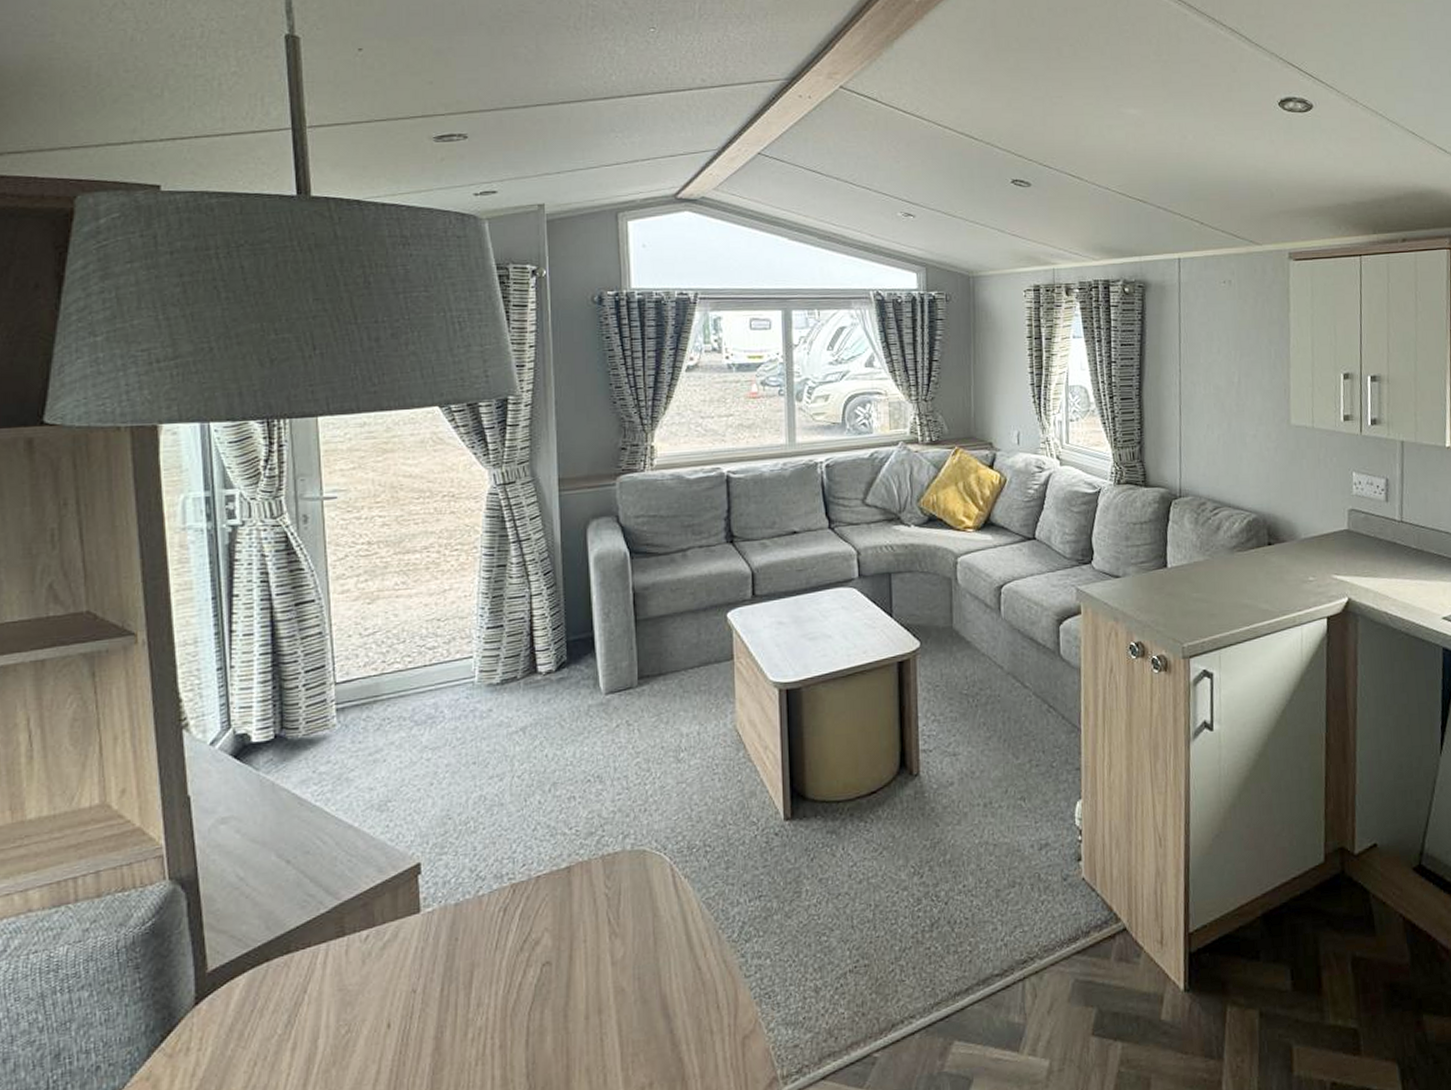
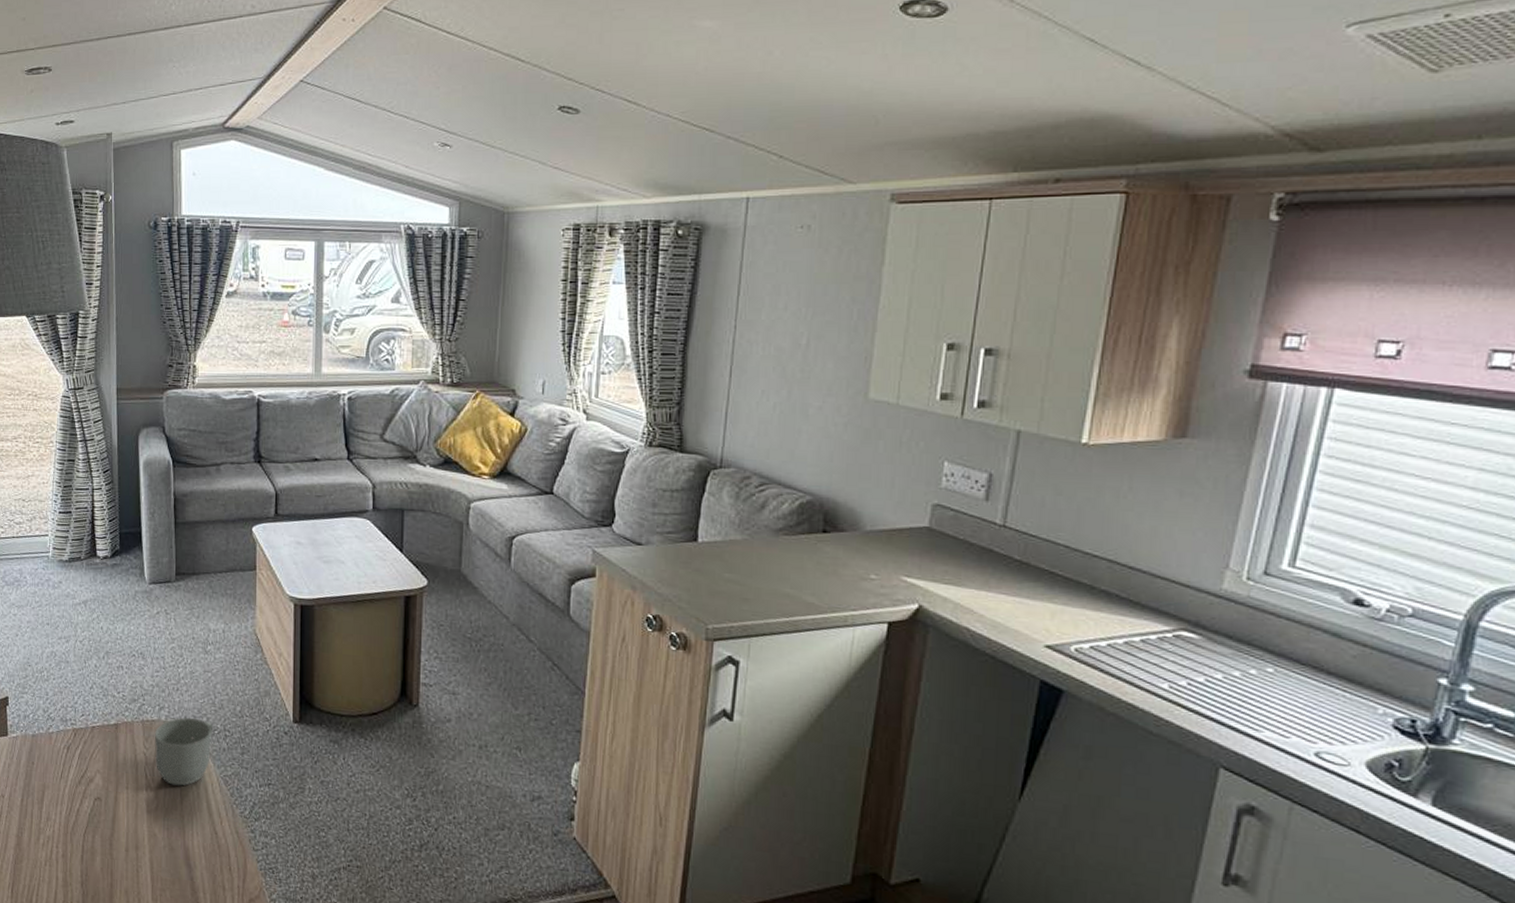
mug: none [619,839,691,925] -> present [155,717,214,786]

